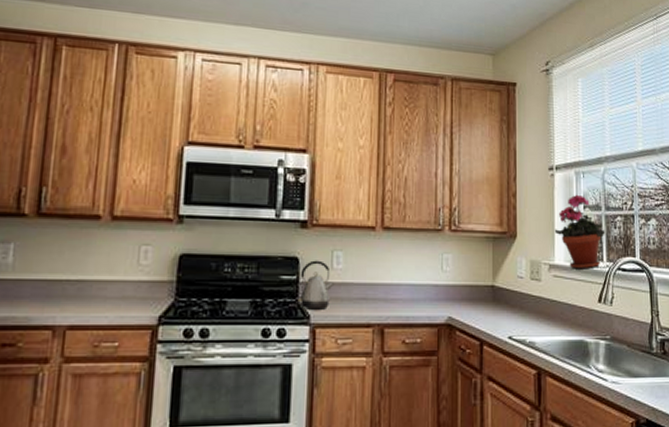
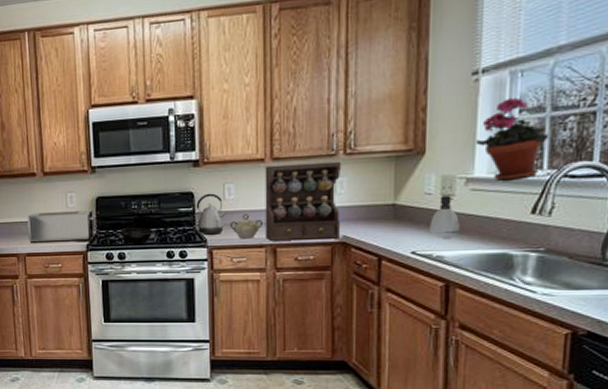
toaster: none [75,269,176,313] -> present [27,210,96,244]
cooking pot: none [204,280,260,316] -> present [119,214,162,243]
sugar bowl: none [336,287,372,316] -> present [229,214,264,239]
spice rack: none [373,235,447,320] -> present [265,161,342,241]
soap dispenser: none [523,280,547,323] -> present [430,195,461,238]

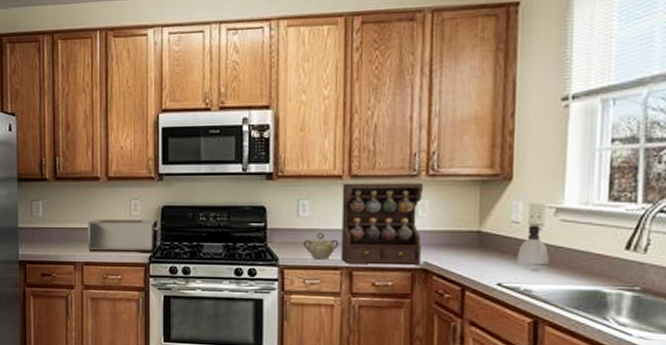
cooking pot: present [119,214,162,243] -> none [185,227,231,257]
kettle: present [195,193,228,235] -> none [266,209,302,253]
potted plant: present [475,97,549,181] -> none [565,126,644,212]

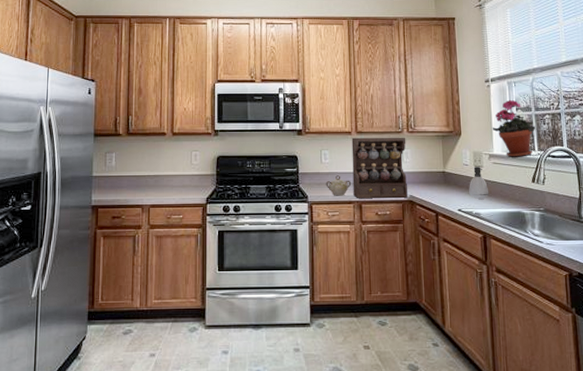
toaster: present [88,219,160,253] -> none [155,167,216,196]
potted plant: none [565,126,644,212] -> present [492,99,536,157]

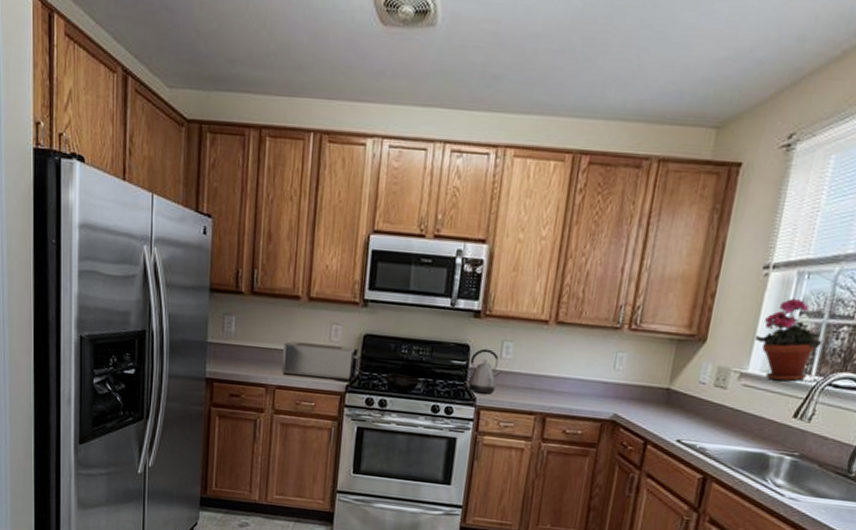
toaster: none [155,167,216,196] -> present [282,341,360,383]
cooking pot: none [235,173,272,197] -> present [384,360,432,392]
kettle: none [298,157,324,192] -> present [465,348,502,394]
sugar bowl: present [325,175,352,196] -> none [502,376,538,404]
spice rack: present [351,137,408,198] -> none [536,328,625,416]
soap dispenser: present [469,167,489,199] -> none [697,387,728,431]

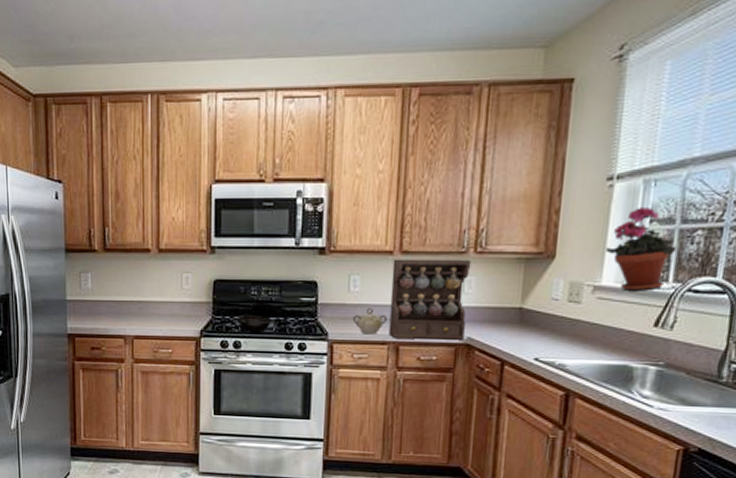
toaster: present [282,341,360,383] -> none [138,292,212,327]
kettle: present [465,348,502,394] -> none [316,284,352,328]
sugar bowl: none [502,376,538,404] -> present [352,308,388,335]
spice rack: none [536,328,625,416] -> present [388,259,472,340]

